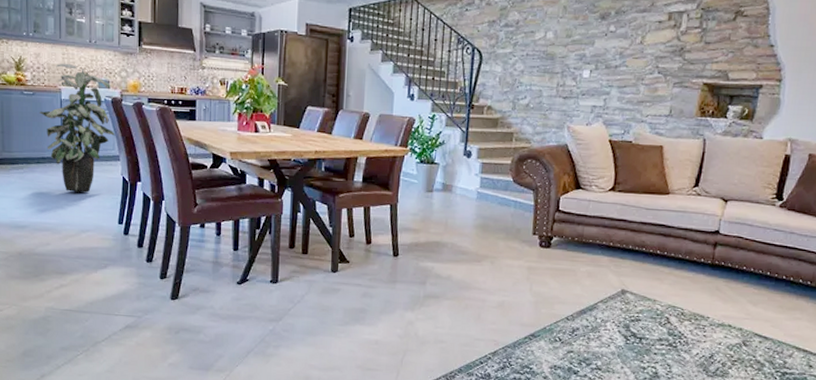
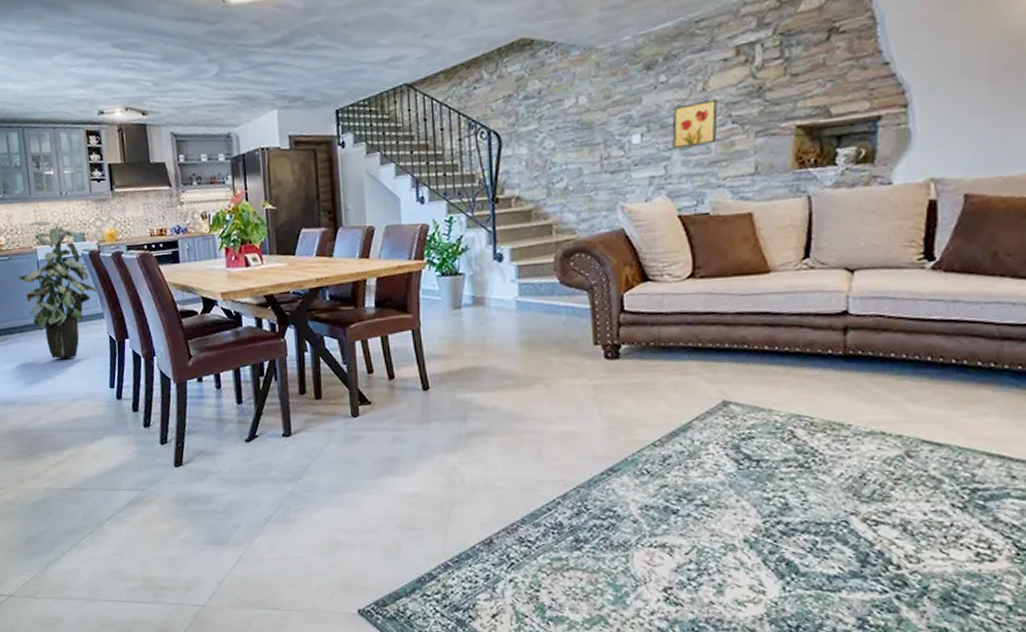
wall art: none [612,51,650,87] -> present [672,98,718,150]

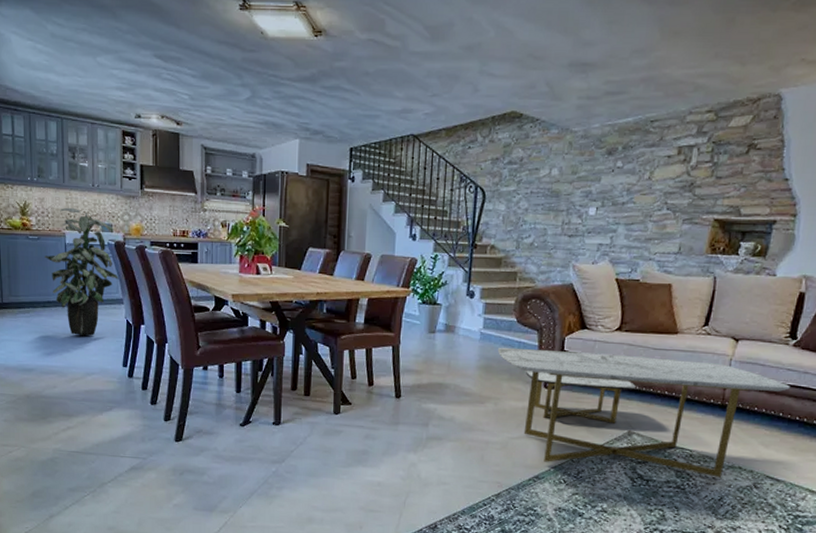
coffee table: none [540,303,936,450] -> present [497,347,790,478]
wall art: present [672,98,718,150] -> none [619,187,659,225]

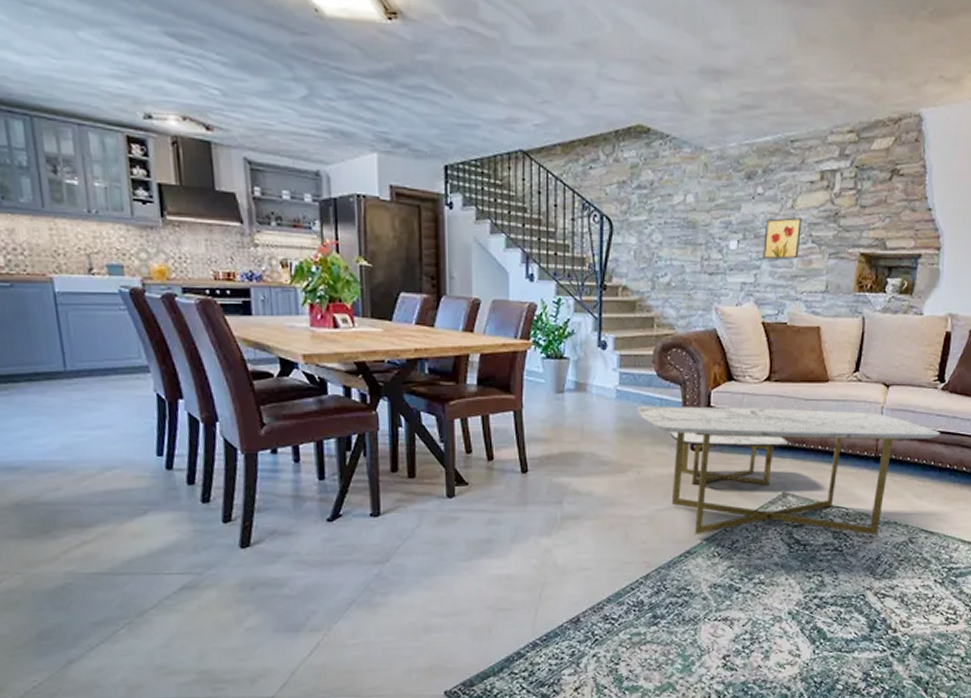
indoor plant: present [45,207,118,336] -> none [23,241,139,417]
wall art: none [619,187,659,225] -> present [763,217,802,260]

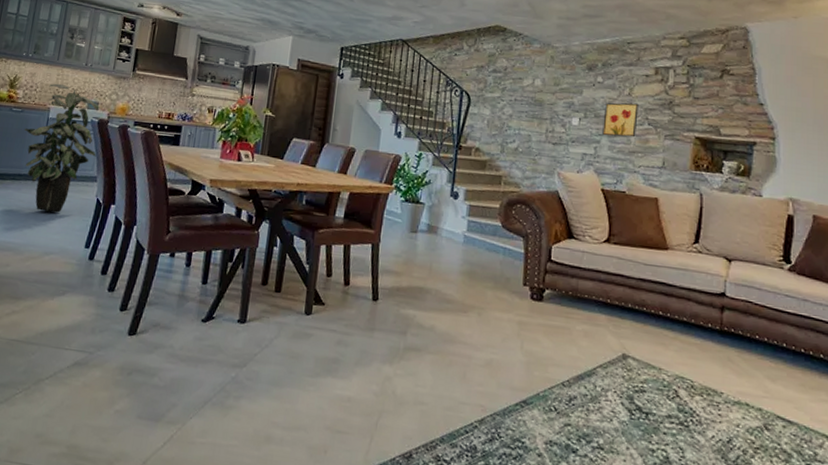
indoor plant: none [23,241,139,417] -> present [24,83,99,213]
coffee table: present [636,405,940,535] -> none [481,252,790,415]

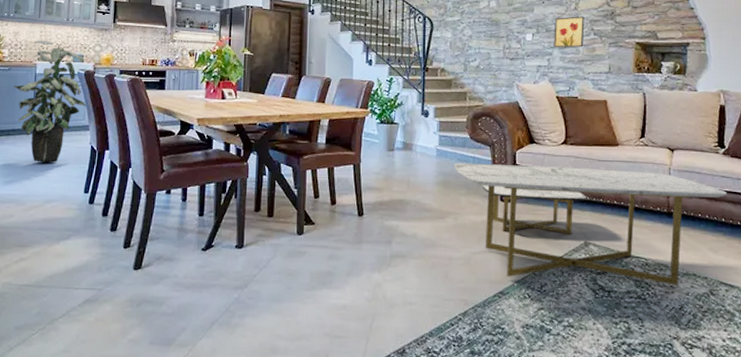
coffee table: none [481,252,790,415] -> present [453,162,727,286]

